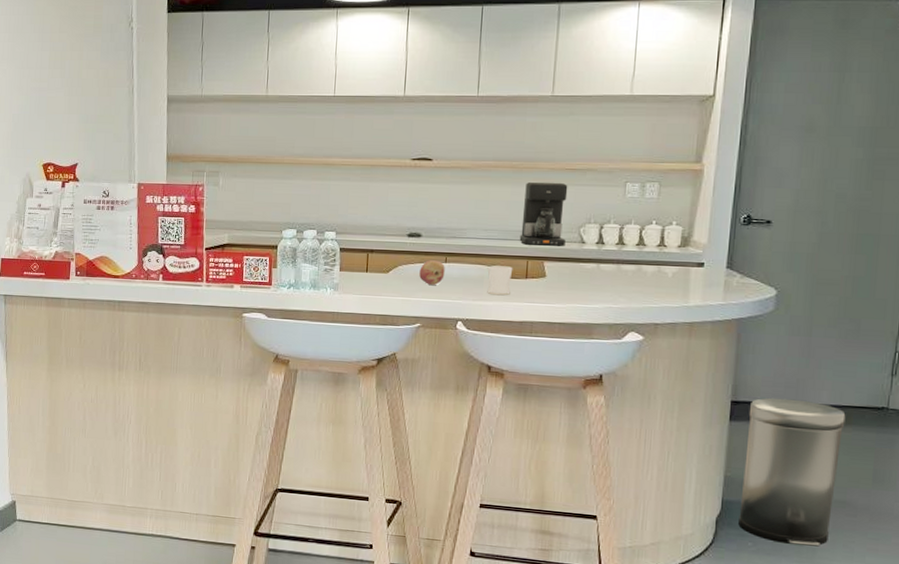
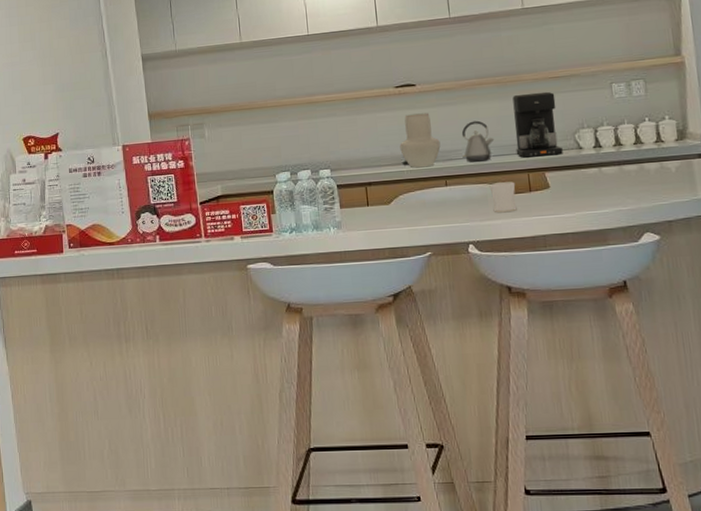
vase: none [406,188,447,242] -> present [400,113,441,168]
fruit: present [419,260,445,286] -> none [421,185,448,212]
kettle: none [466,202,501,244] -> present [461,120,495,163]

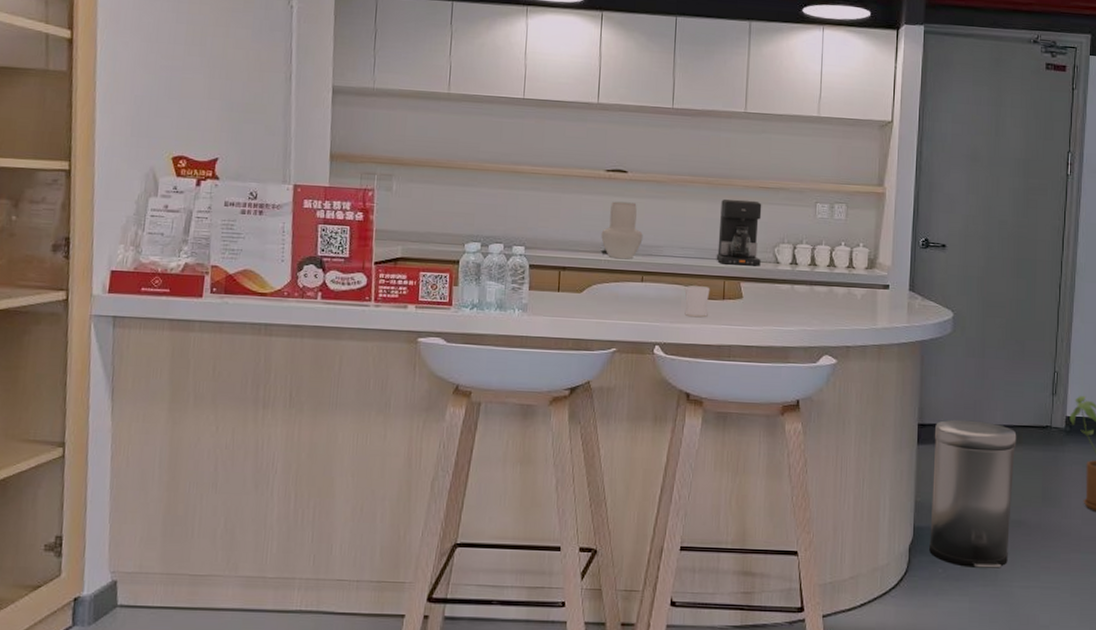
kettle: present [461,120,495,163] -> none [663,218,697,263]

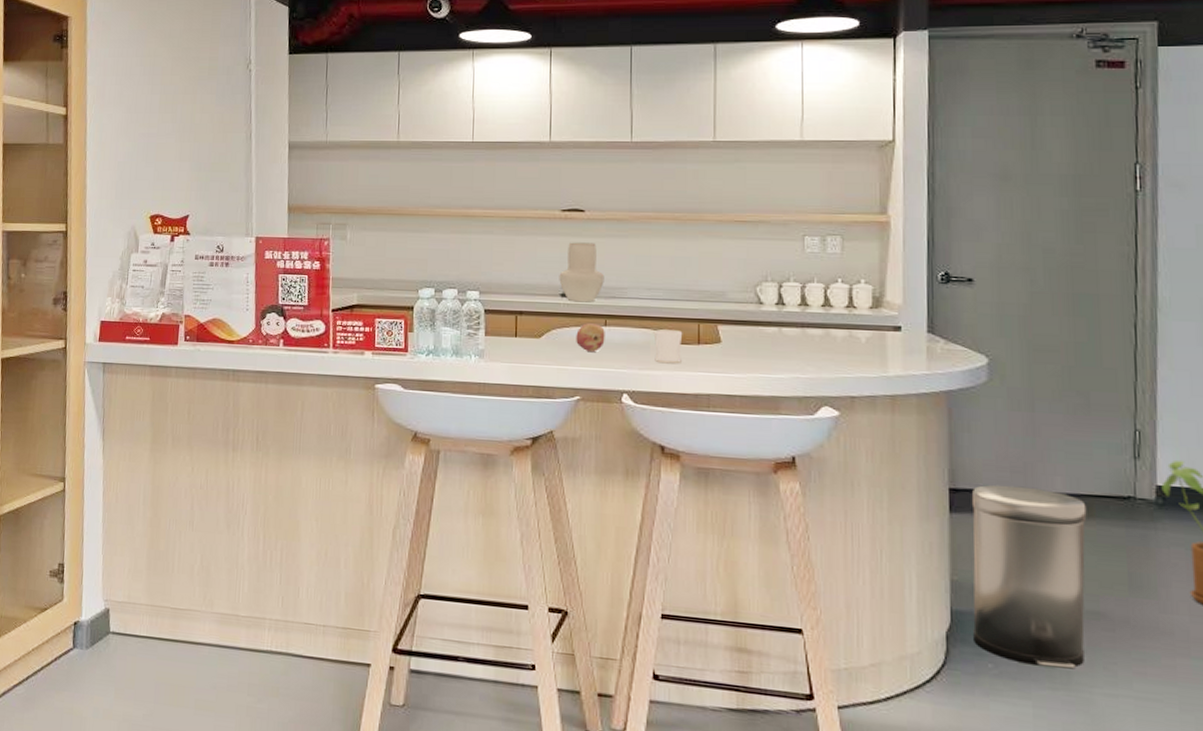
fruit: none [614,279,642,307] -> present [576,323,605,353]
coffee maker: present [716,199,762,266] -> none [688,235,741,308]

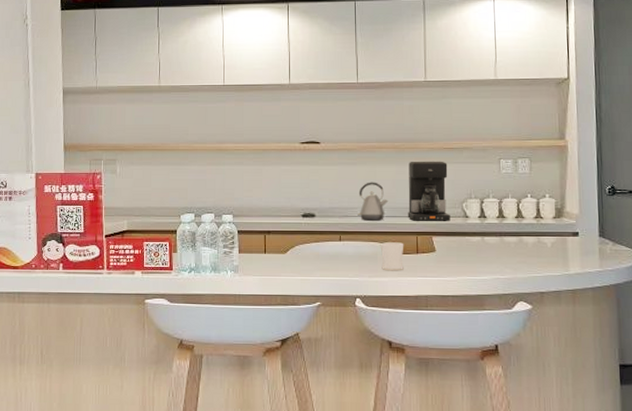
vase: present [559,242,605,303] -> none [300,170,338,221]
fruit: present [576,323,605,353] -> none [316,239,340,264]
kettle: none [627,258,666,305] -> present [358,182,389,222]
coffee maker: none [688,235,741,308] -> present [407,161,450,222]

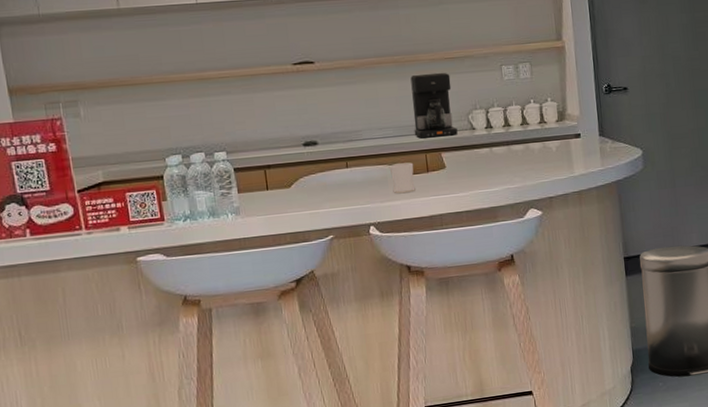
kettle: present [358,182,389,222] -> none [361,100,394,144]

